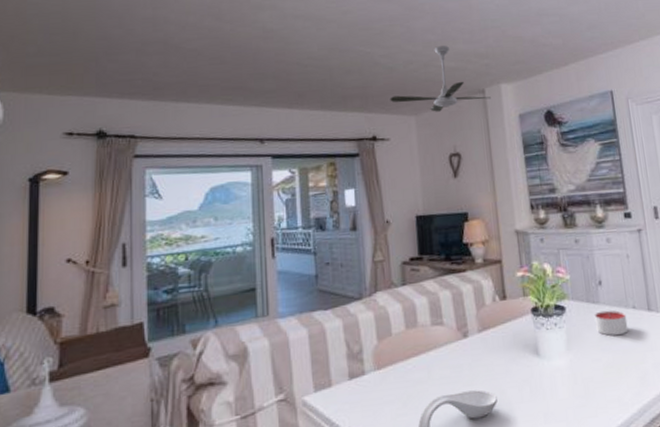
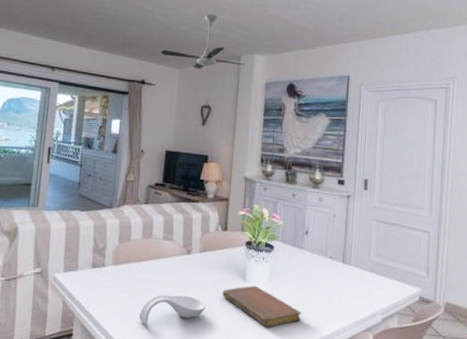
notebook: none [514,360,614,409] -> present [222,285,301,327]
candle: present [594,310,629,336] -> none [295,255,324,278]

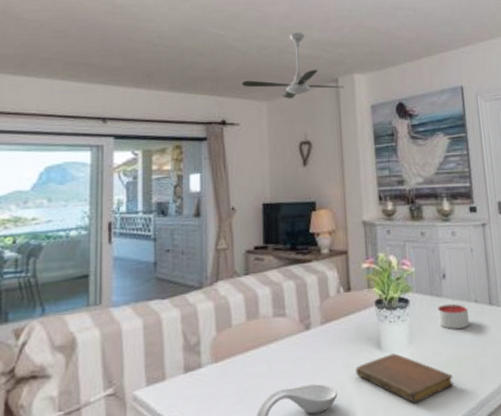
candle: none [295,255,324,278] -> present [437,303,470,330]

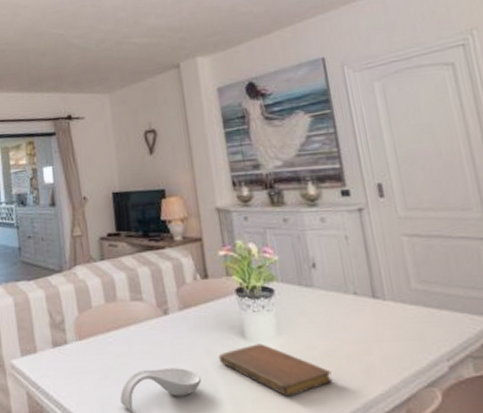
ceiling fan: present [241,33,344,99] -> none [83,22,187,89]
candle: present [437,303,470,330] -> none [307,295,349,323]

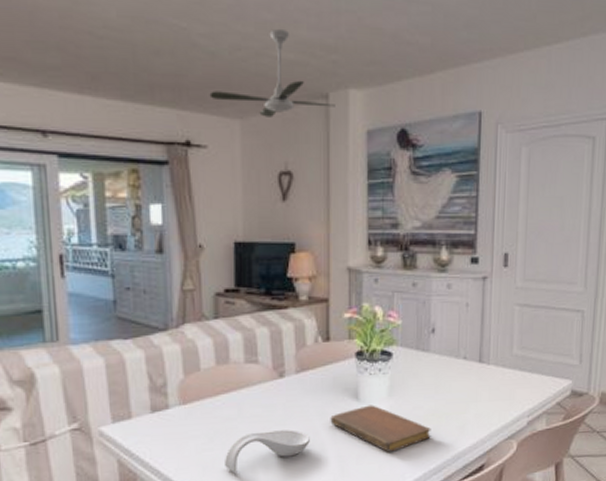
ceiling fan: none [83,22,187,89] -> present [209,29,335,117]

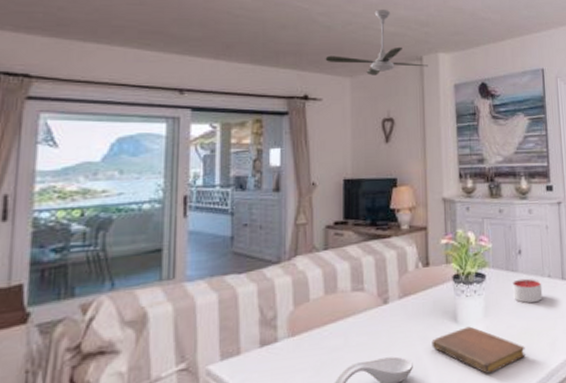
candle: none [421,359,456,385] -> present [512,278,543,303]

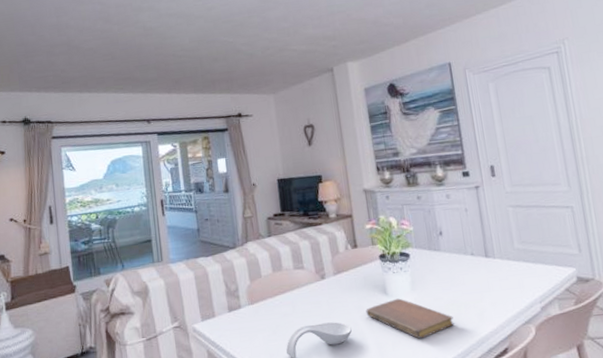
ceiling fan: present [325,10,428,76] -> none [251,31,339,90]
candle: present [512,278,543,303] -> none [435,256,468,279]

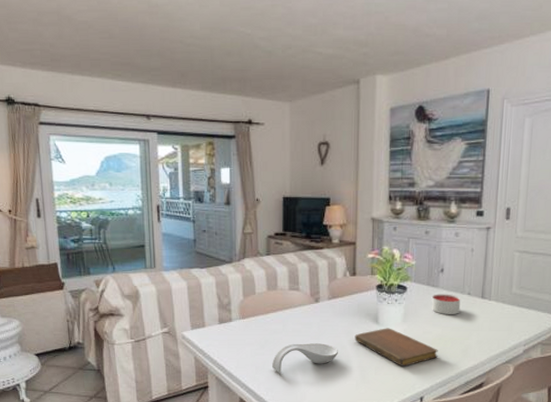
candle: none [435,256,468,279] -> present [431,294,461,315]

